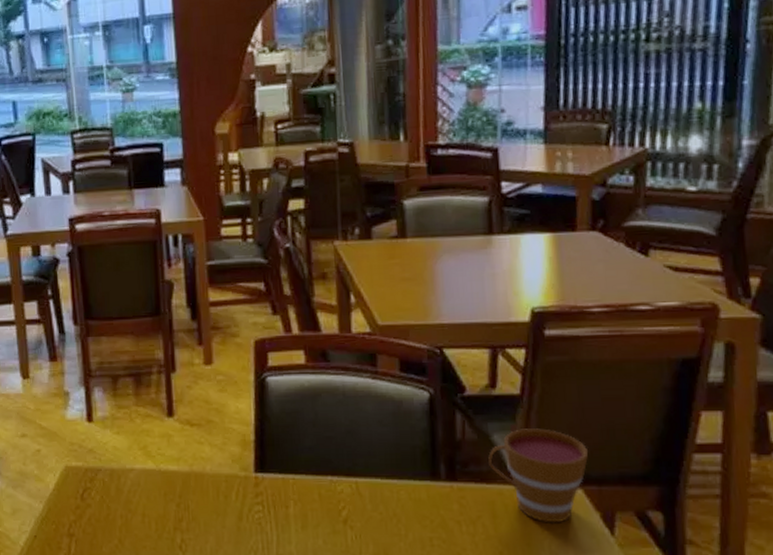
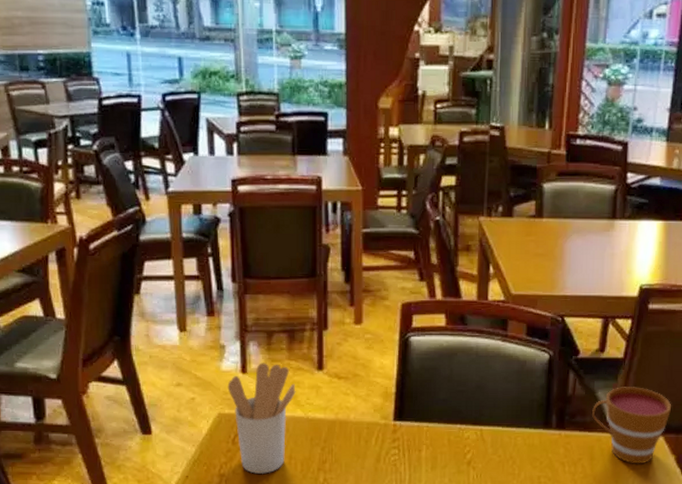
utensil holder: none [73,410,146,533] -> present [227,363,296,474]

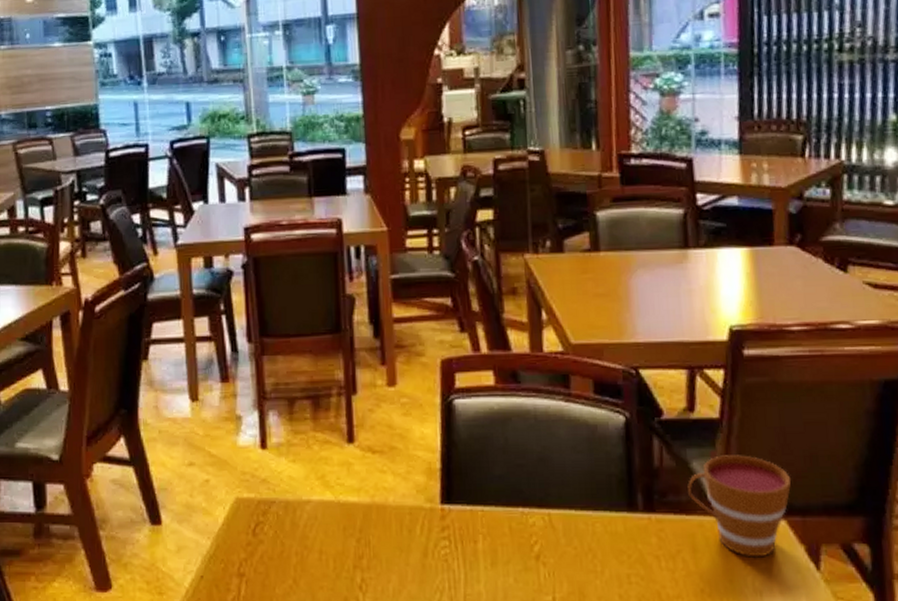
utensil holder: present [227,363,296,474] -> none [245,435,324,573]

